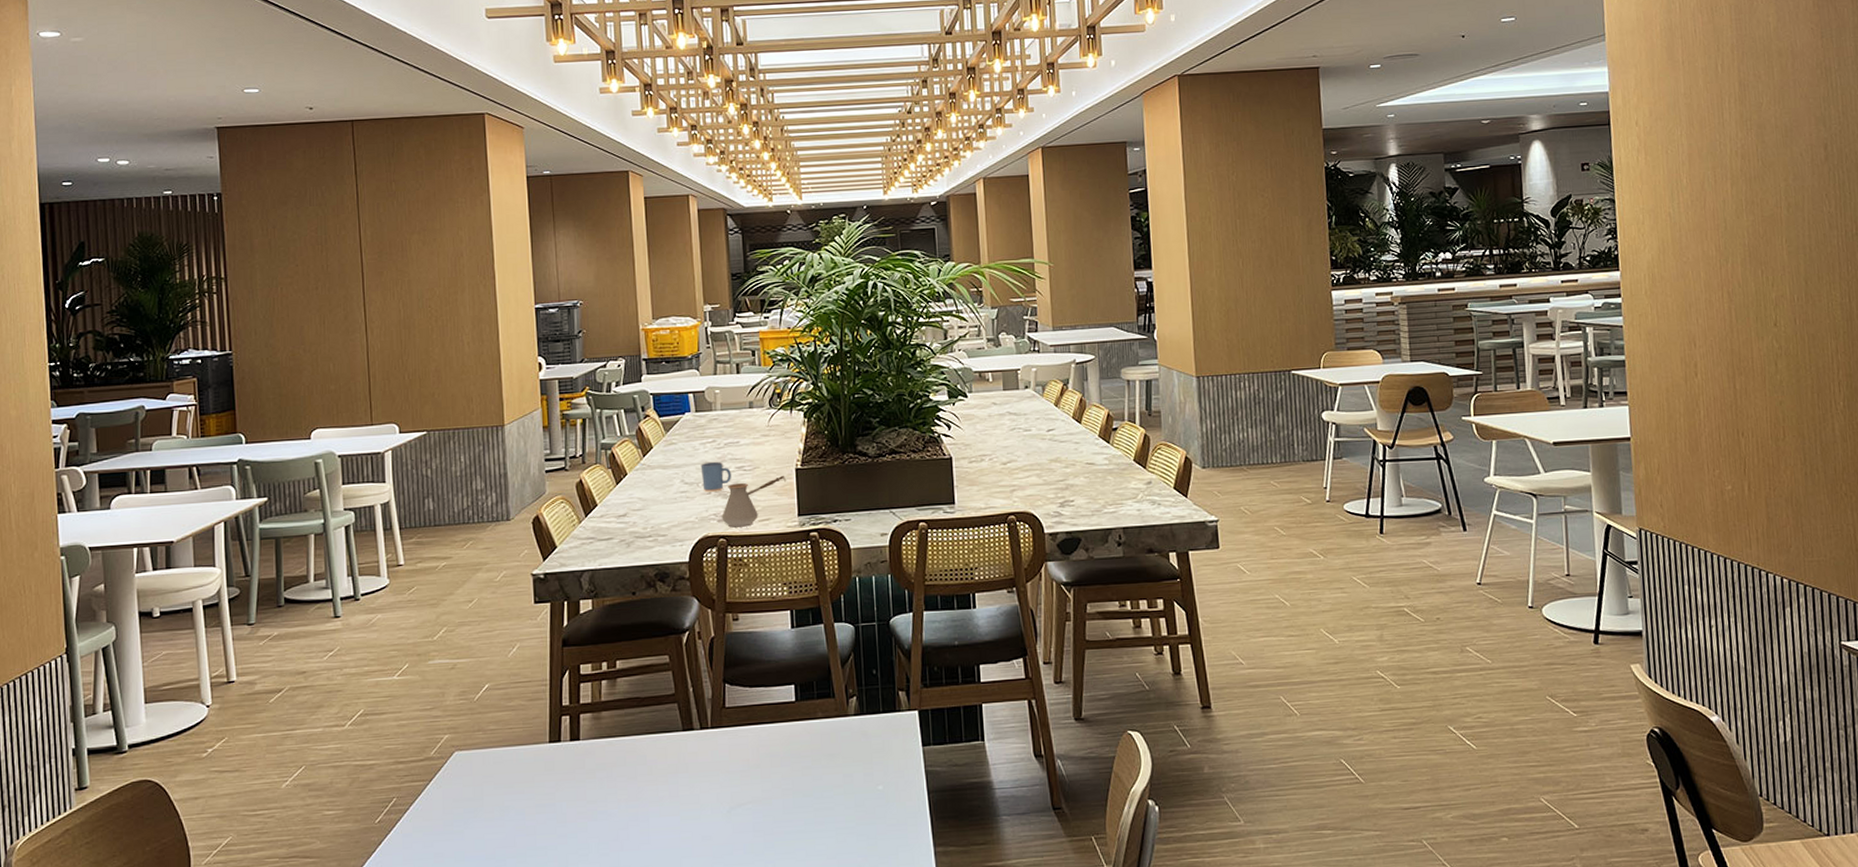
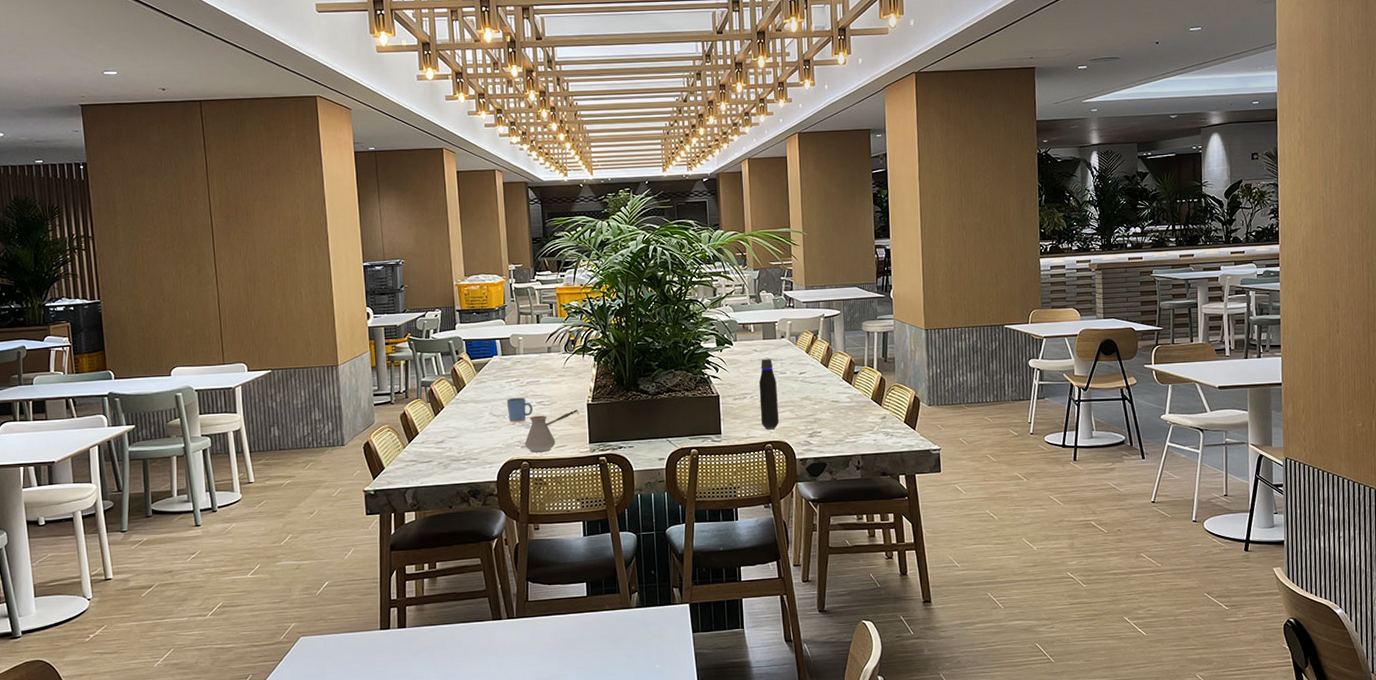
water bottle: none [999,413,1024,498] -> present [759,358,780,429]

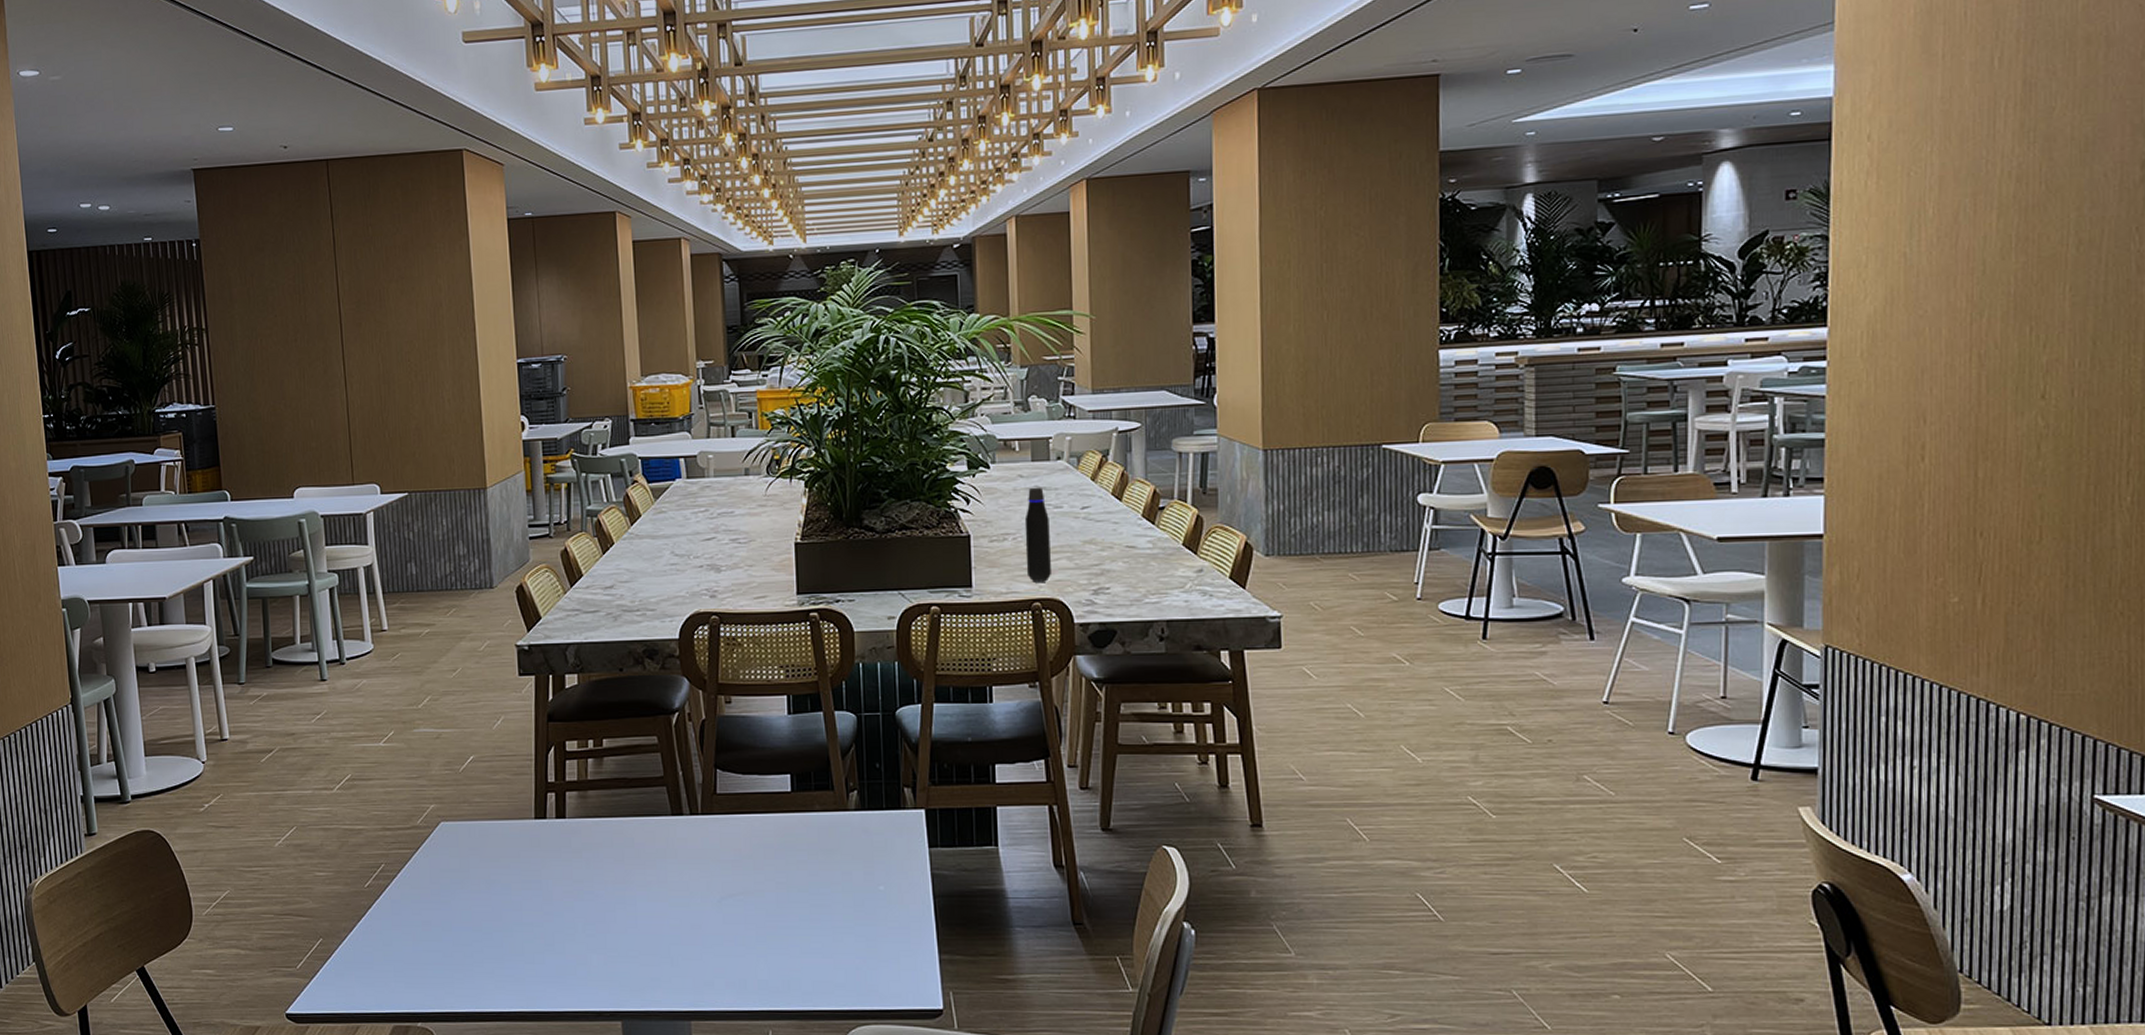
mug: present [506,397,533,423] -> none [692,532,725,565]
coffee pot: present [525,409,580,453] -> none [714,549,785,604]

